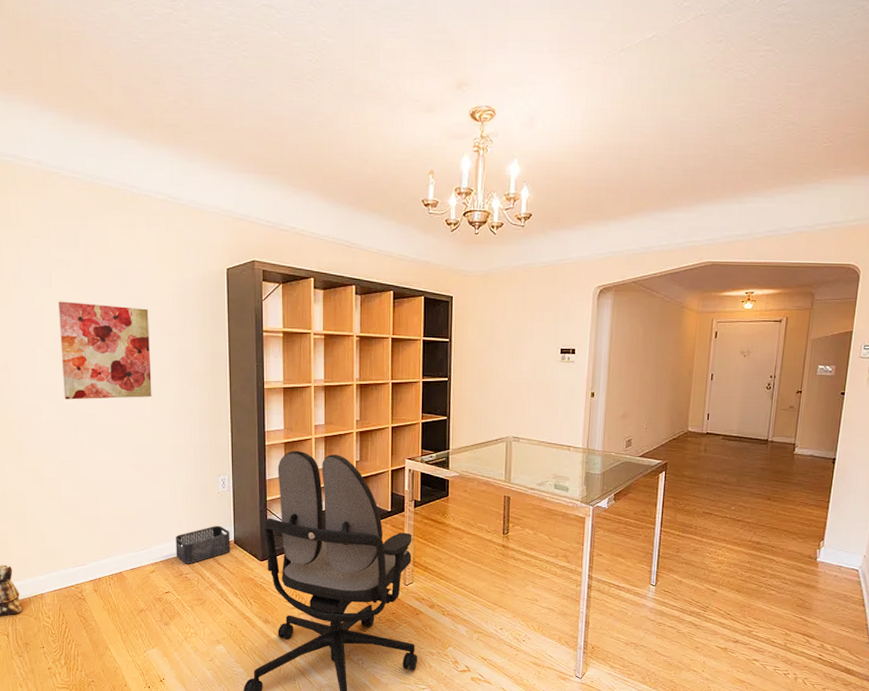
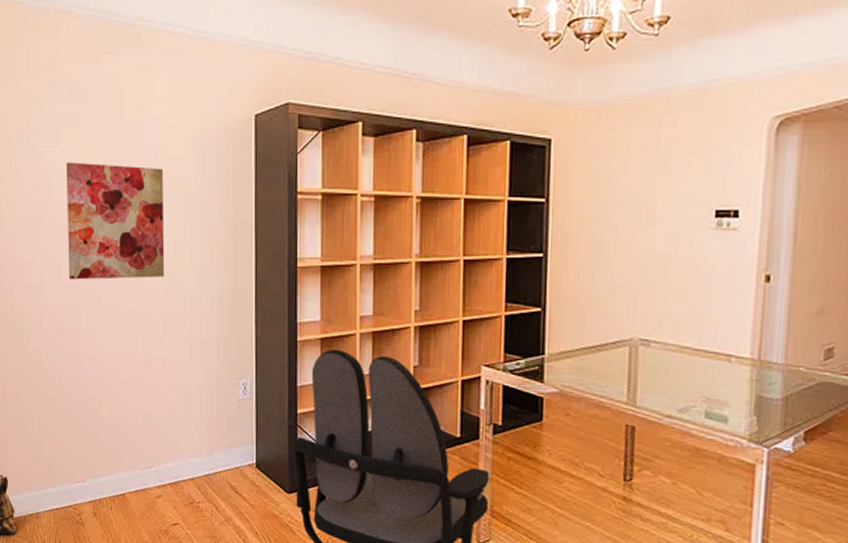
storage bin: present [175,525,230,564] -> none [186,442,252,491]

